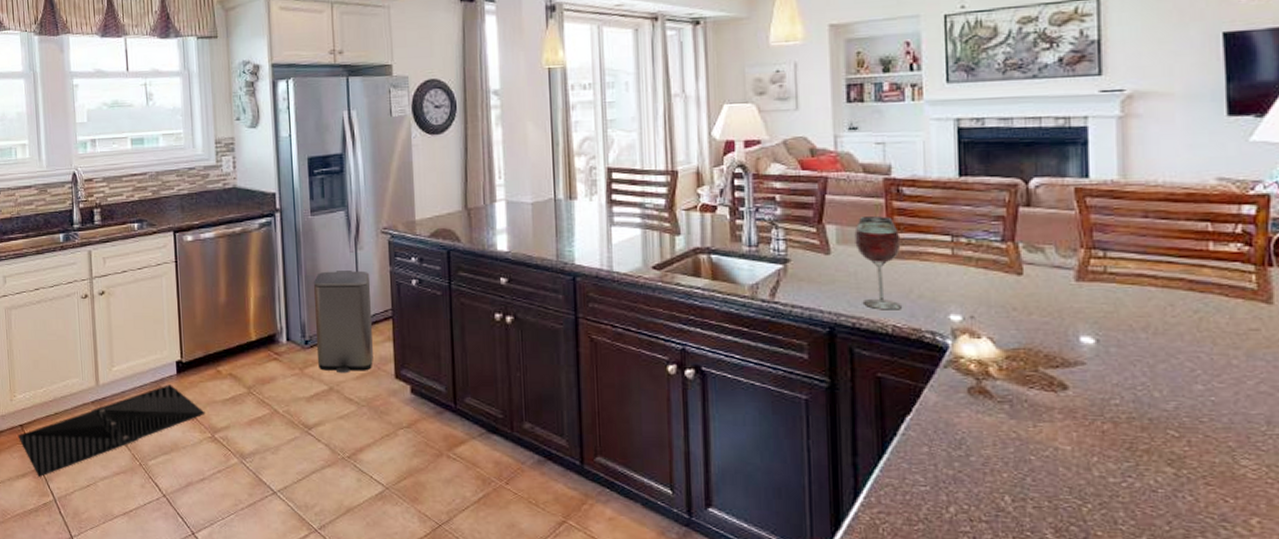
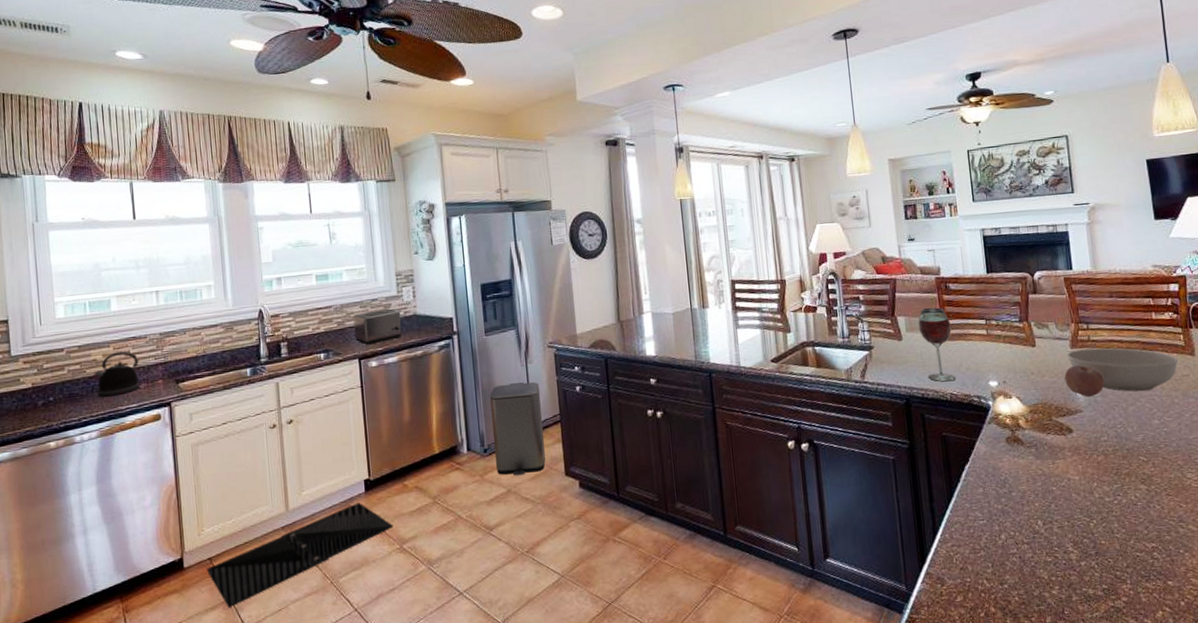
toaster: none [169,179,221,217] -> present [353,308,402,345]
fruit: none [1062,303,1123,346] -> present [1064,365,1105,397]
bowl: none [1067,283,1245,346] -> present [1066,347,1179,392]

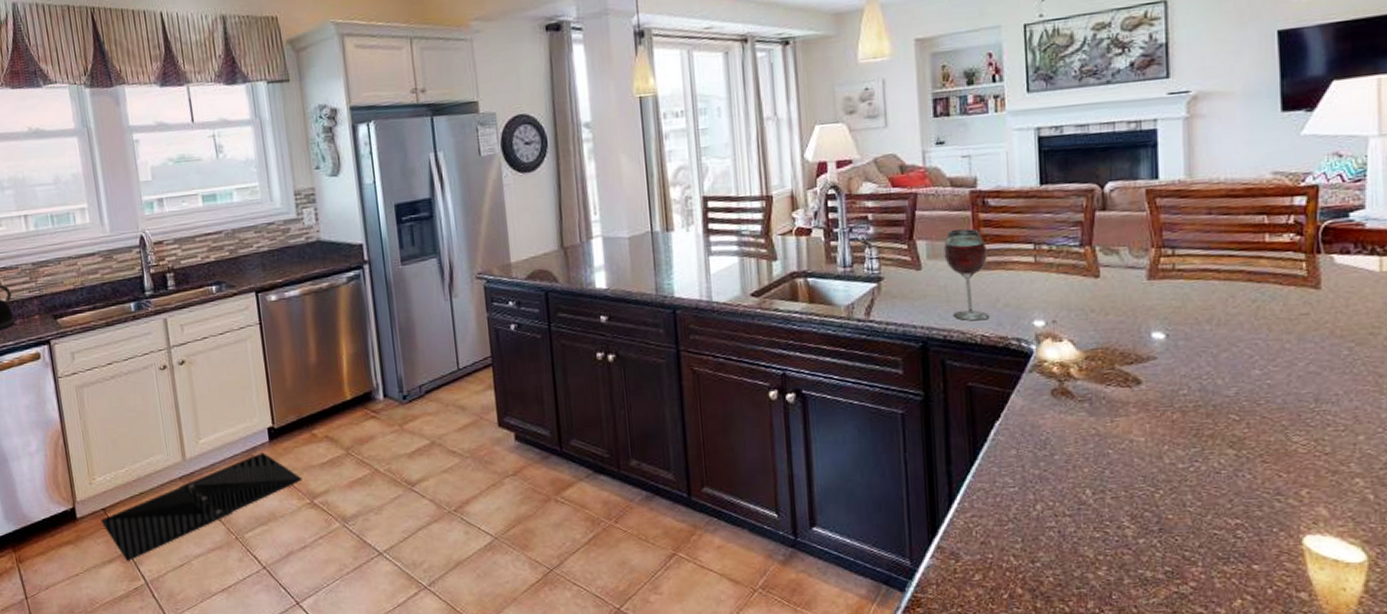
toaster: present [353,308,402,345] -> none [247,233,305,276]
pedal bin: present [489,382,546,476] -> none [407,319,475,427]
fruit: present [1064,365,1105,397] -> none [1136,300,1190,341]
bowl: present [1066,347,1179,392] -> none [1140,278,1297,334]

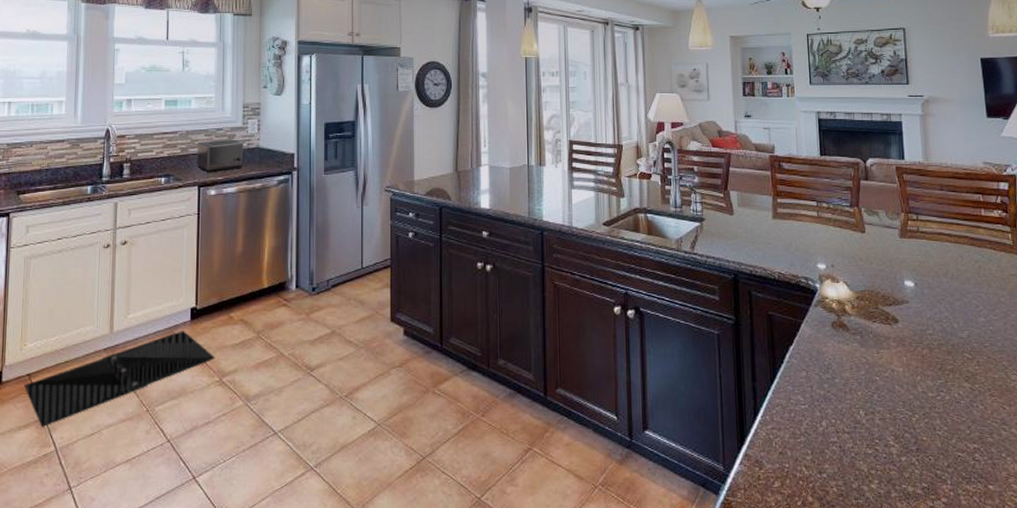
toaster: none [247,233,305,276] -> present [197,139,244,173]
wineglass: present [944,229,989,321] -> none [750,184,784,260]

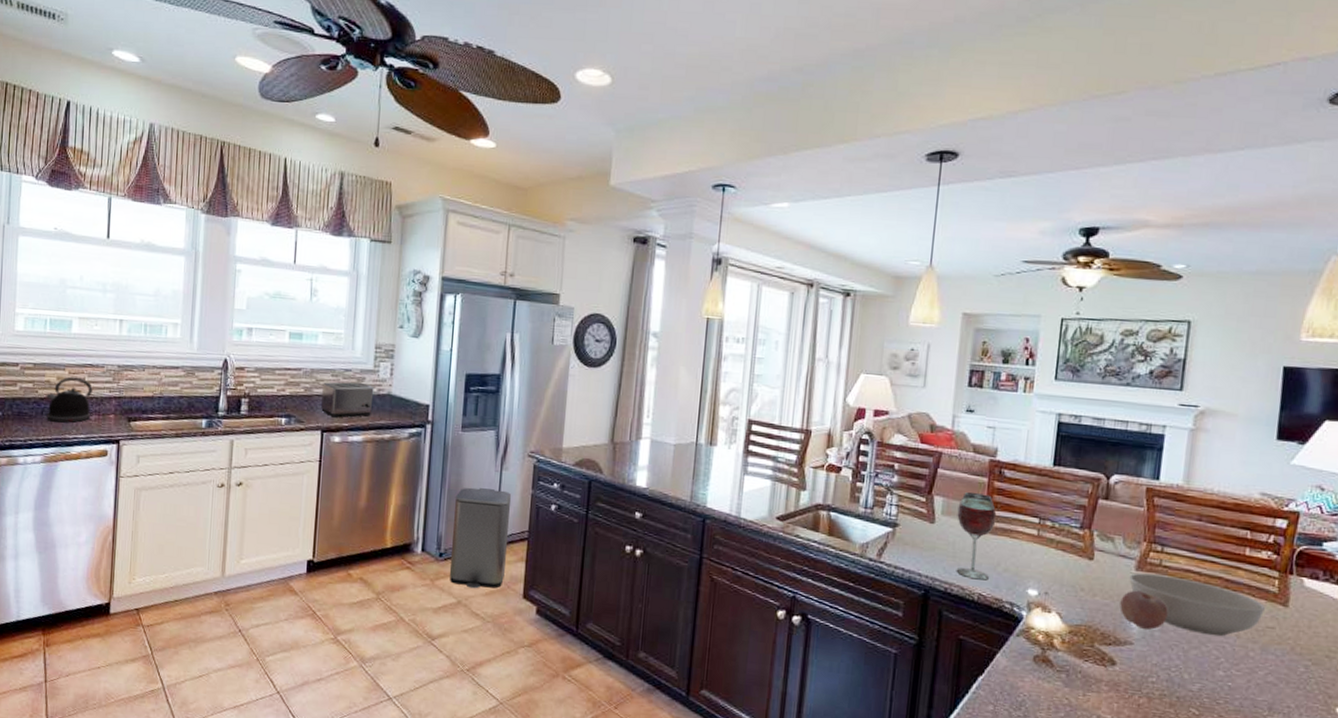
door mat: present [24,331,215,427] -> none [132,582,331,663]
pedal bin: none [322,224,373,318] -> present [450,487,511,589]
wineglass: none [750,184,784,260] -> present [956,492,997,580]
fruit: none [892,255,932,288] -> present [1120,590,1168,630]
bowl: none [895,240,1006,288] -> present [1128,573,1266,636]

